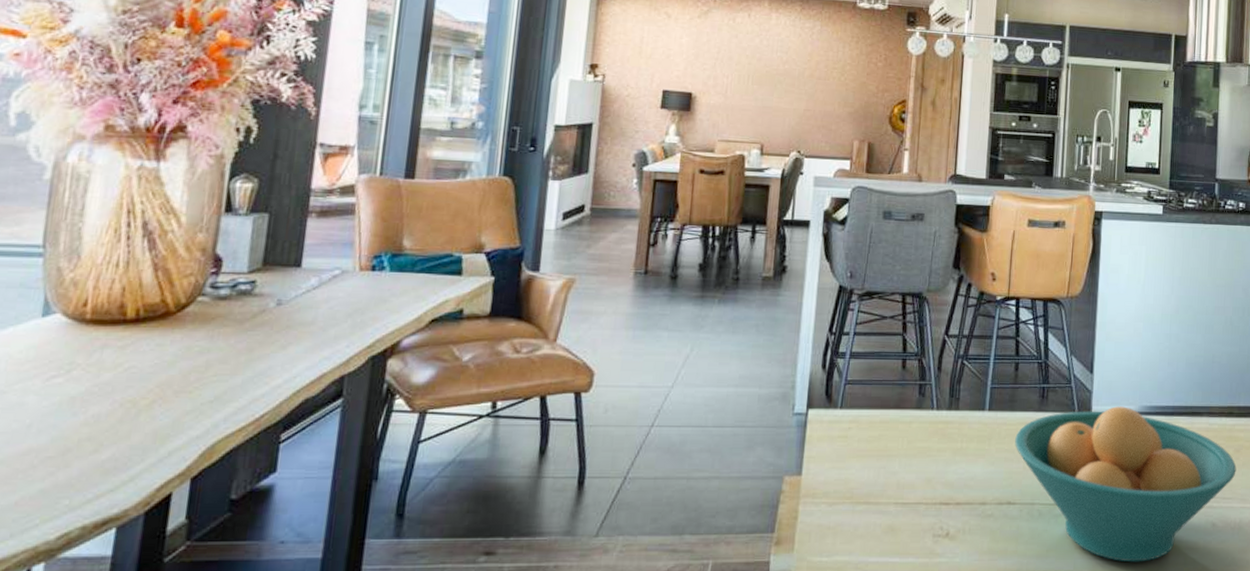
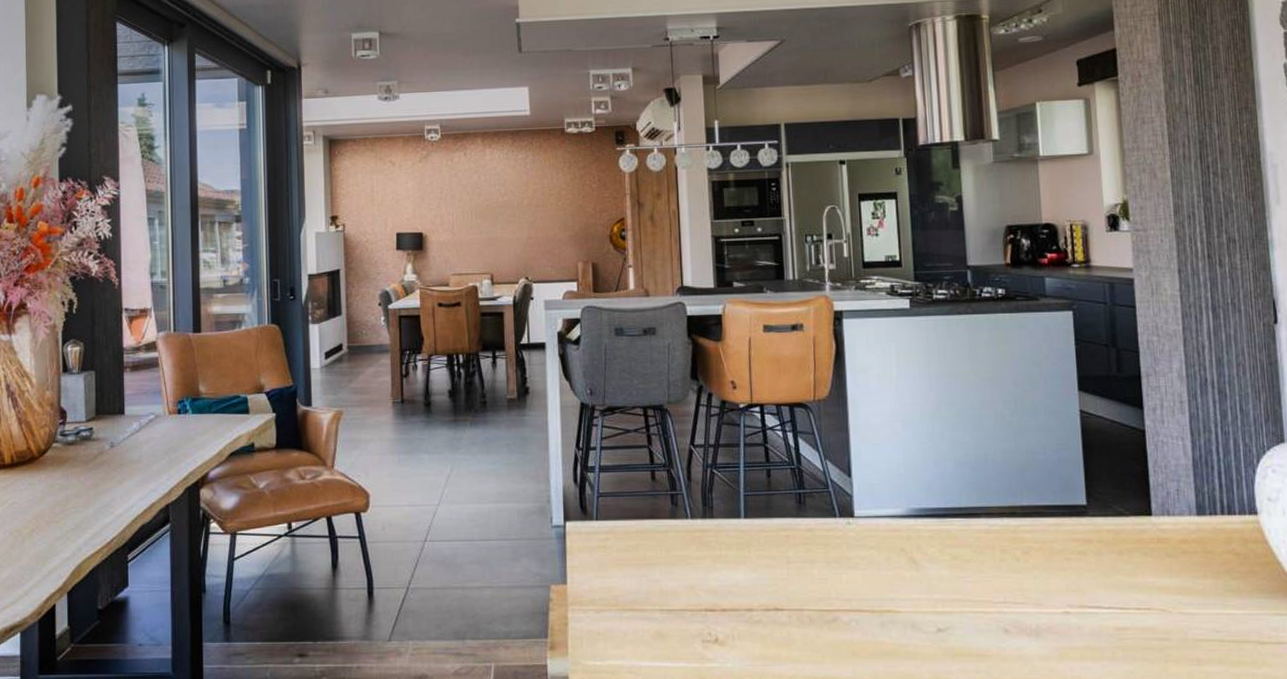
fruit bowl: present [1015,406,1237,562] -> none [775,510,1027,669]

